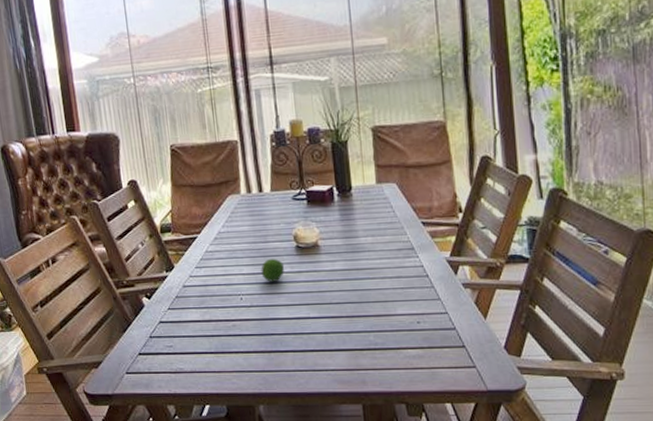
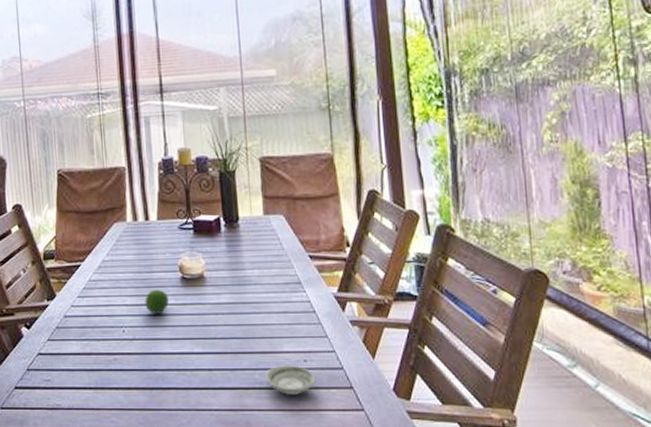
saucer: none [379,327,429,355] -> present [265,365,316,395]

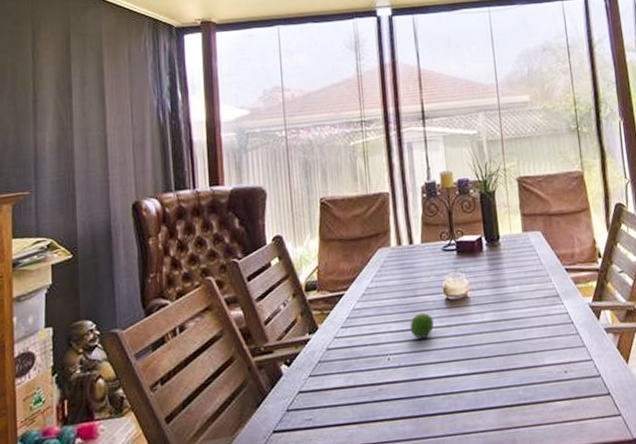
saucer: present [265,365,316,395] -> none [528,377,577,408]

